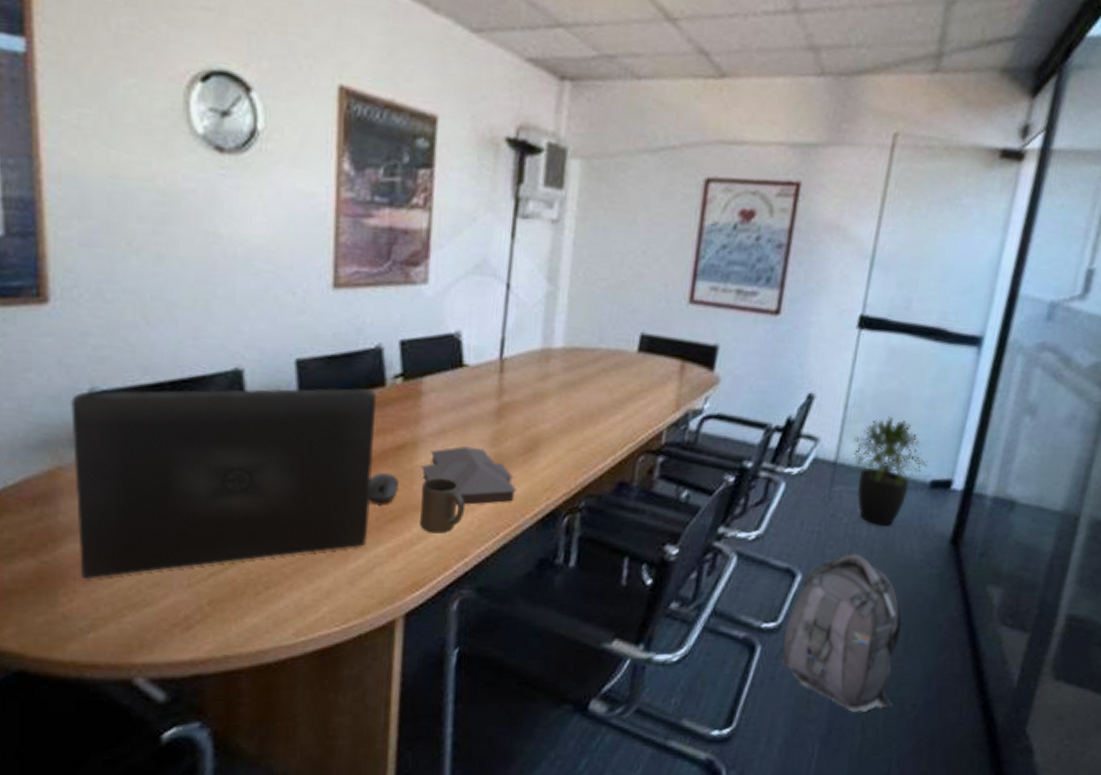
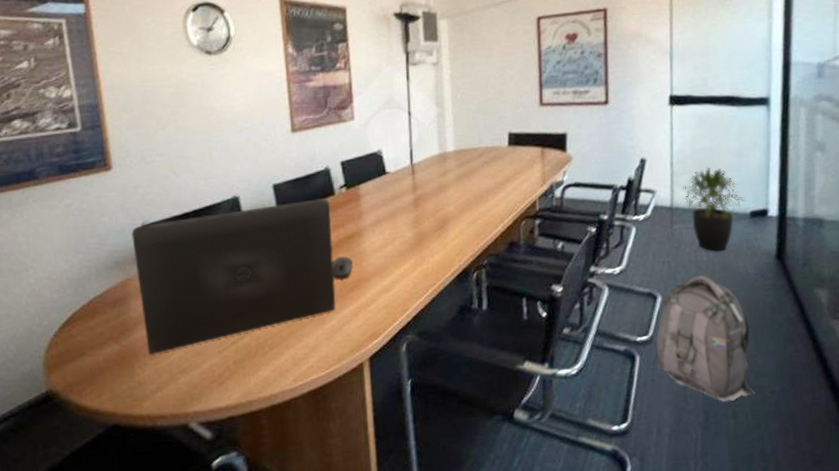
papers: present [420,446,517,504] -> none [366,230,436,271]
cup: present [420,477,466,534] -> none [369,254,402,296]

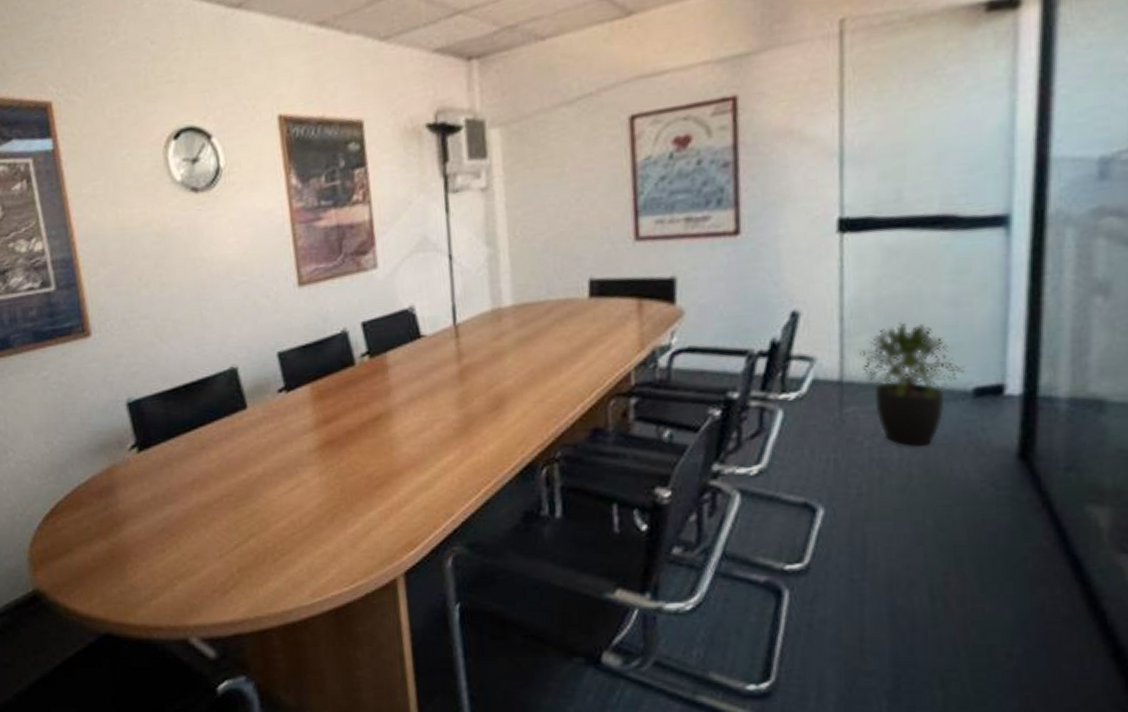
laptop: present [131,198,336,355] -> none [115,369,361,556]
computer mouse: present [332,256,353,279] -> none [354,443,381,472]
backpack: present [655,275,756,402] -> none [814,480,979,663]

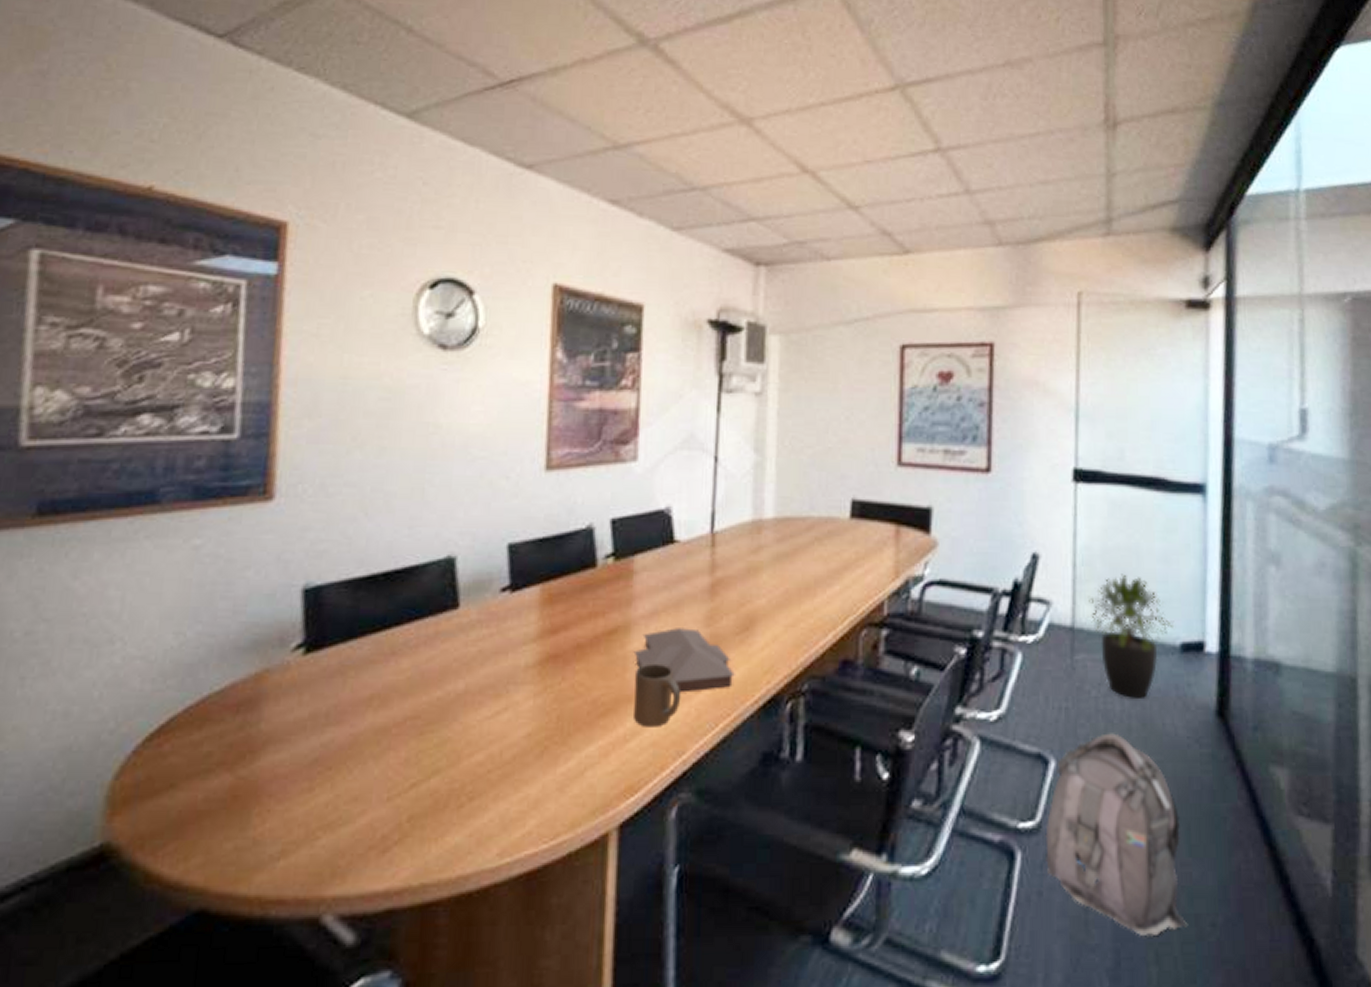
papers: none [397,410,491,464] -> present [633,628,735,691]
cup: none [401,442,445,495] -> present [634,663,682,727]
backpack: none [814,480,979,663] -> present [1045,733,1188,935]

